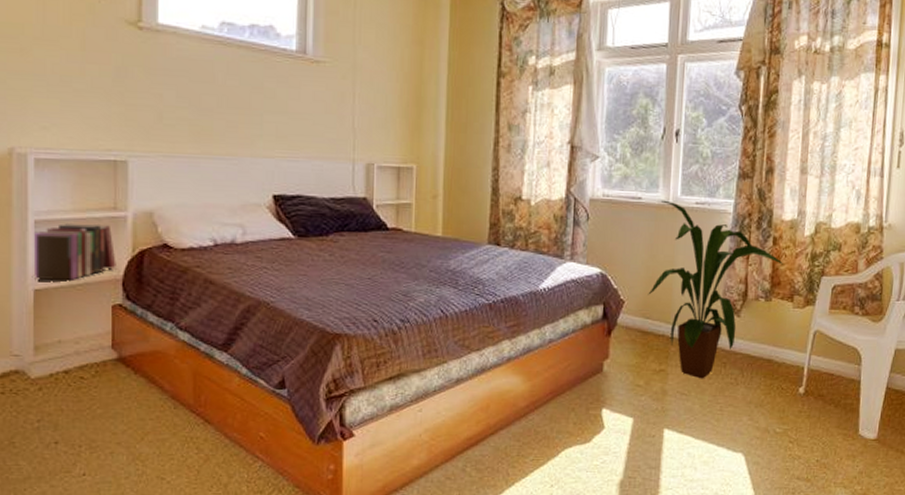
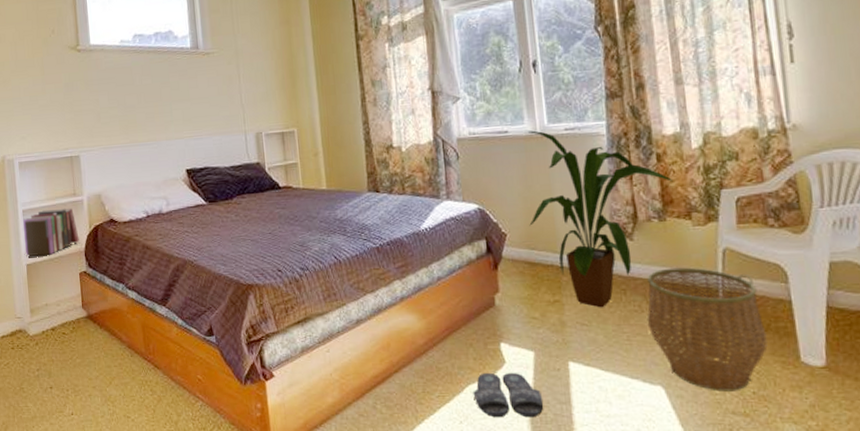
slippers: none [568,437,635,480] -> present [473,372,544,417]
basket: none [739,345,836,459] -> present [647,267,768,392]

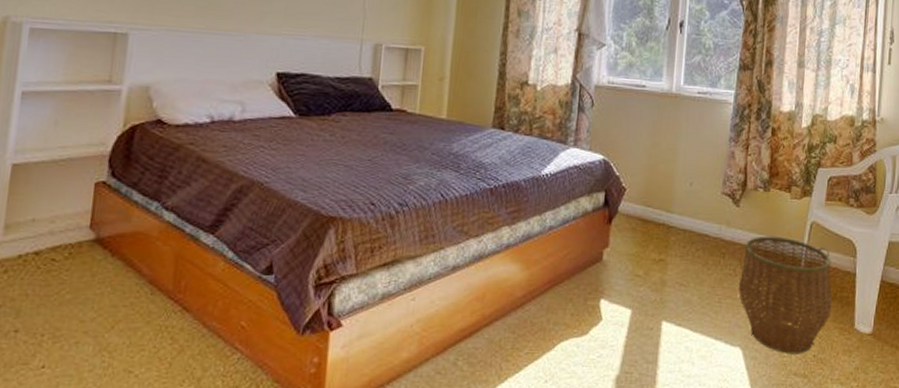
books: present [23,208,80,257] -> none [15,96,105,156]
slippers: present [473,372,544,417] -> none [564,329,632,376]
house plant: present [527,130,672,308] -> none [649,88,781,270]

